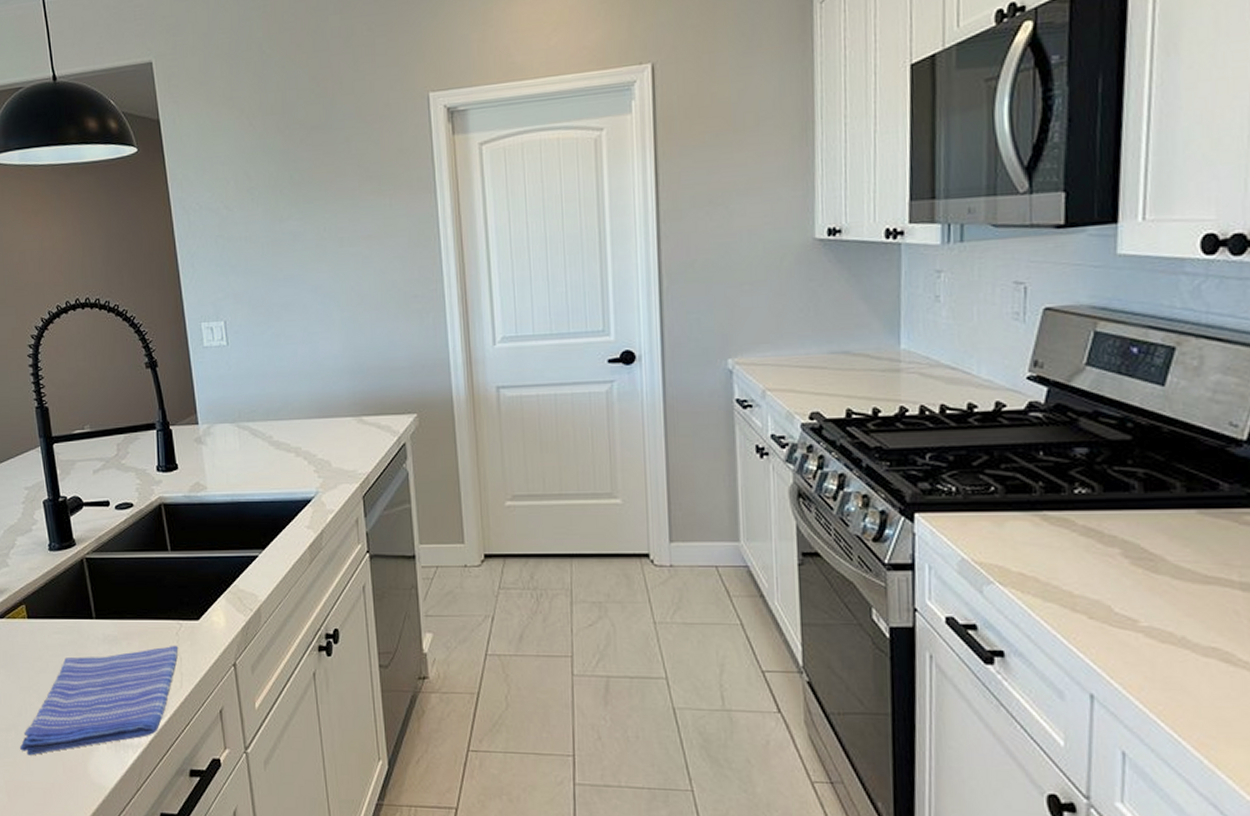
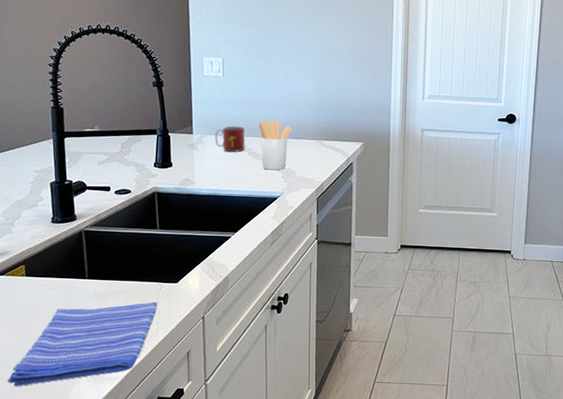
mug: none [225,408,264,443] -> present [215,126,246,152]
utensil holder: none [277,396,321,463] -> present [258,120,292,171]

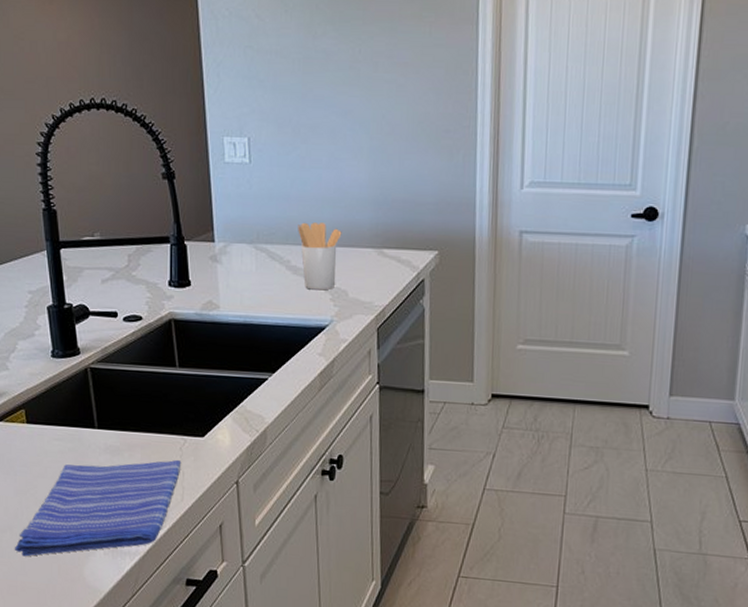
mug: present [215,126,246,152] -> none [242,230,282,266]

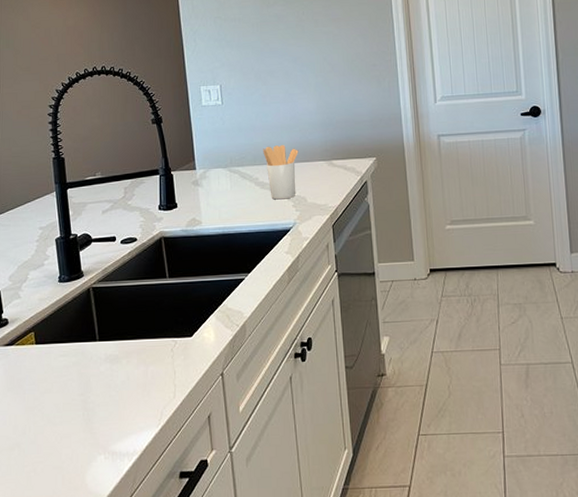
dish towel: present [14,459,182,557] -> none [21,360,173,471]

